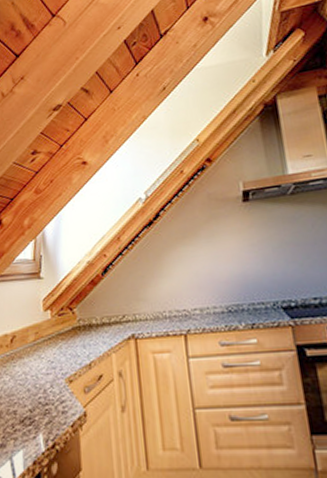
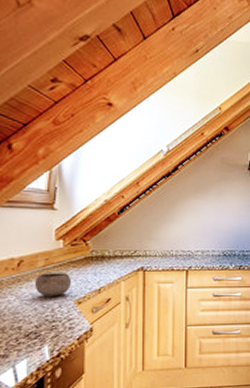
bowl: none [26,347,62,375] -> present [34,273,72,297]

